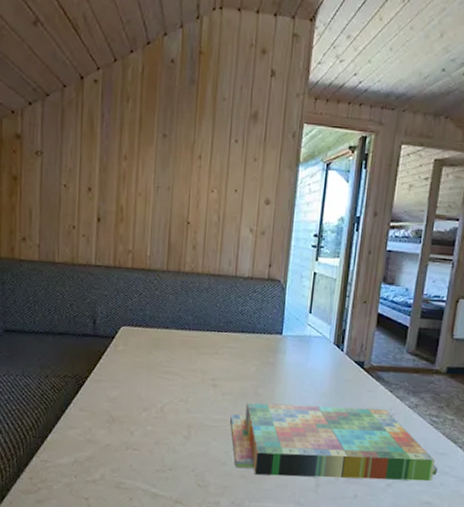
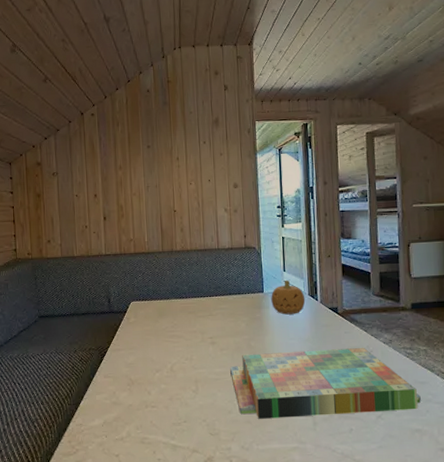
fruit: none [289,323,330,364] -> present [271,279,306,315]

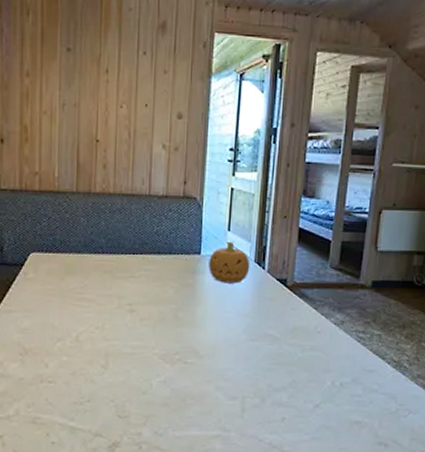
board game: present [230,348,421,419] -> none [150,326,366,402]

